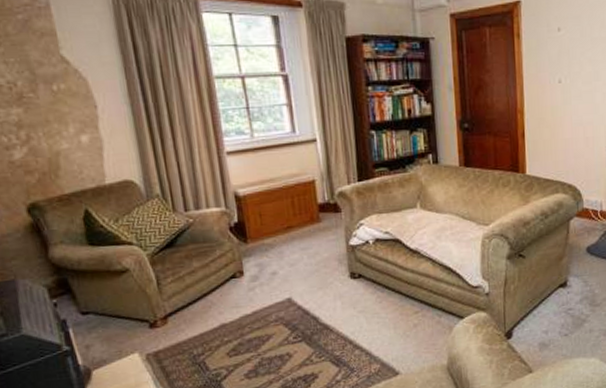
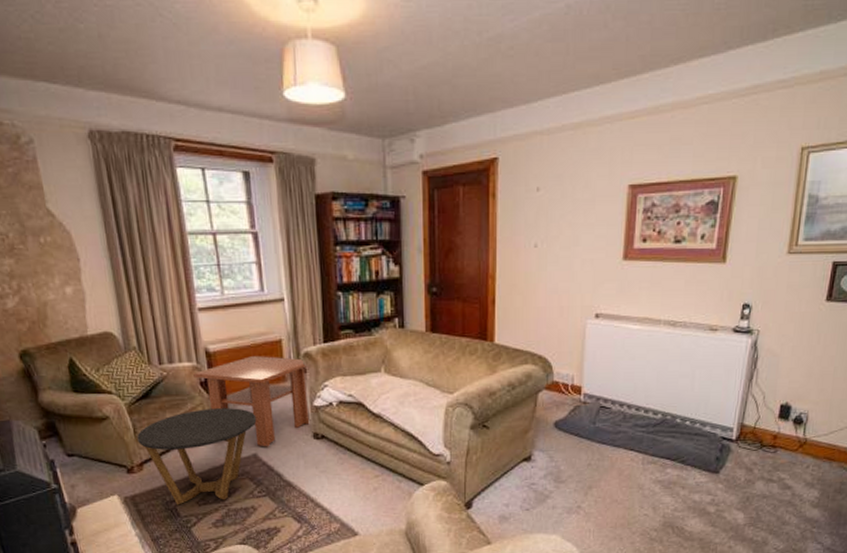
side table: none [160,252,291,359] -> present [137,408,257,505]
coffee table: none [222,197,346,291] -> present [193,356,310,447]

